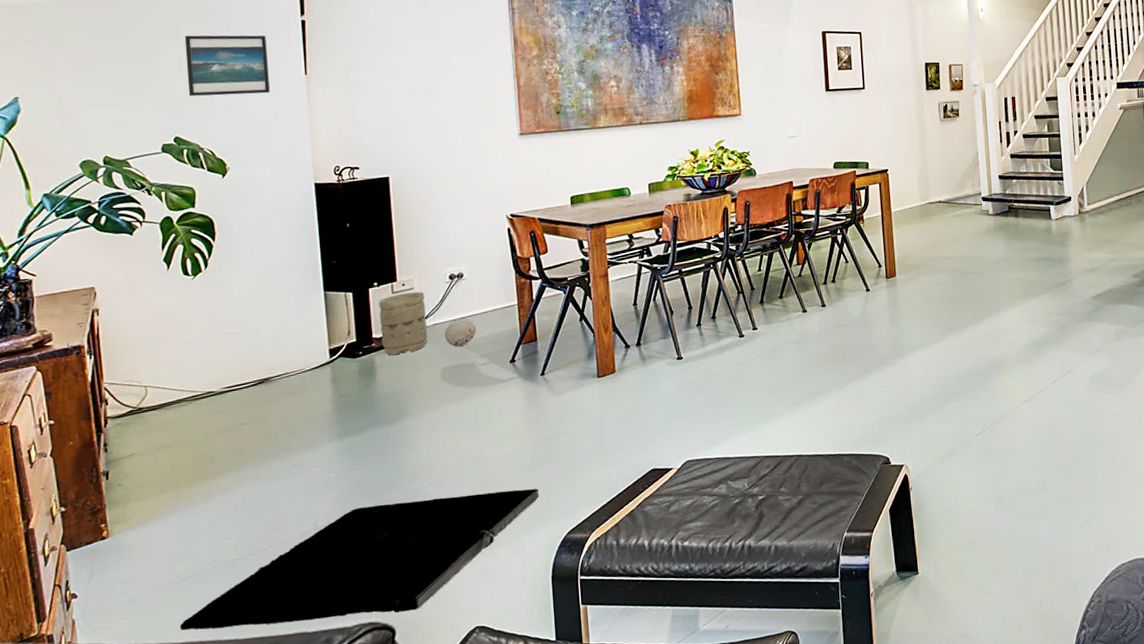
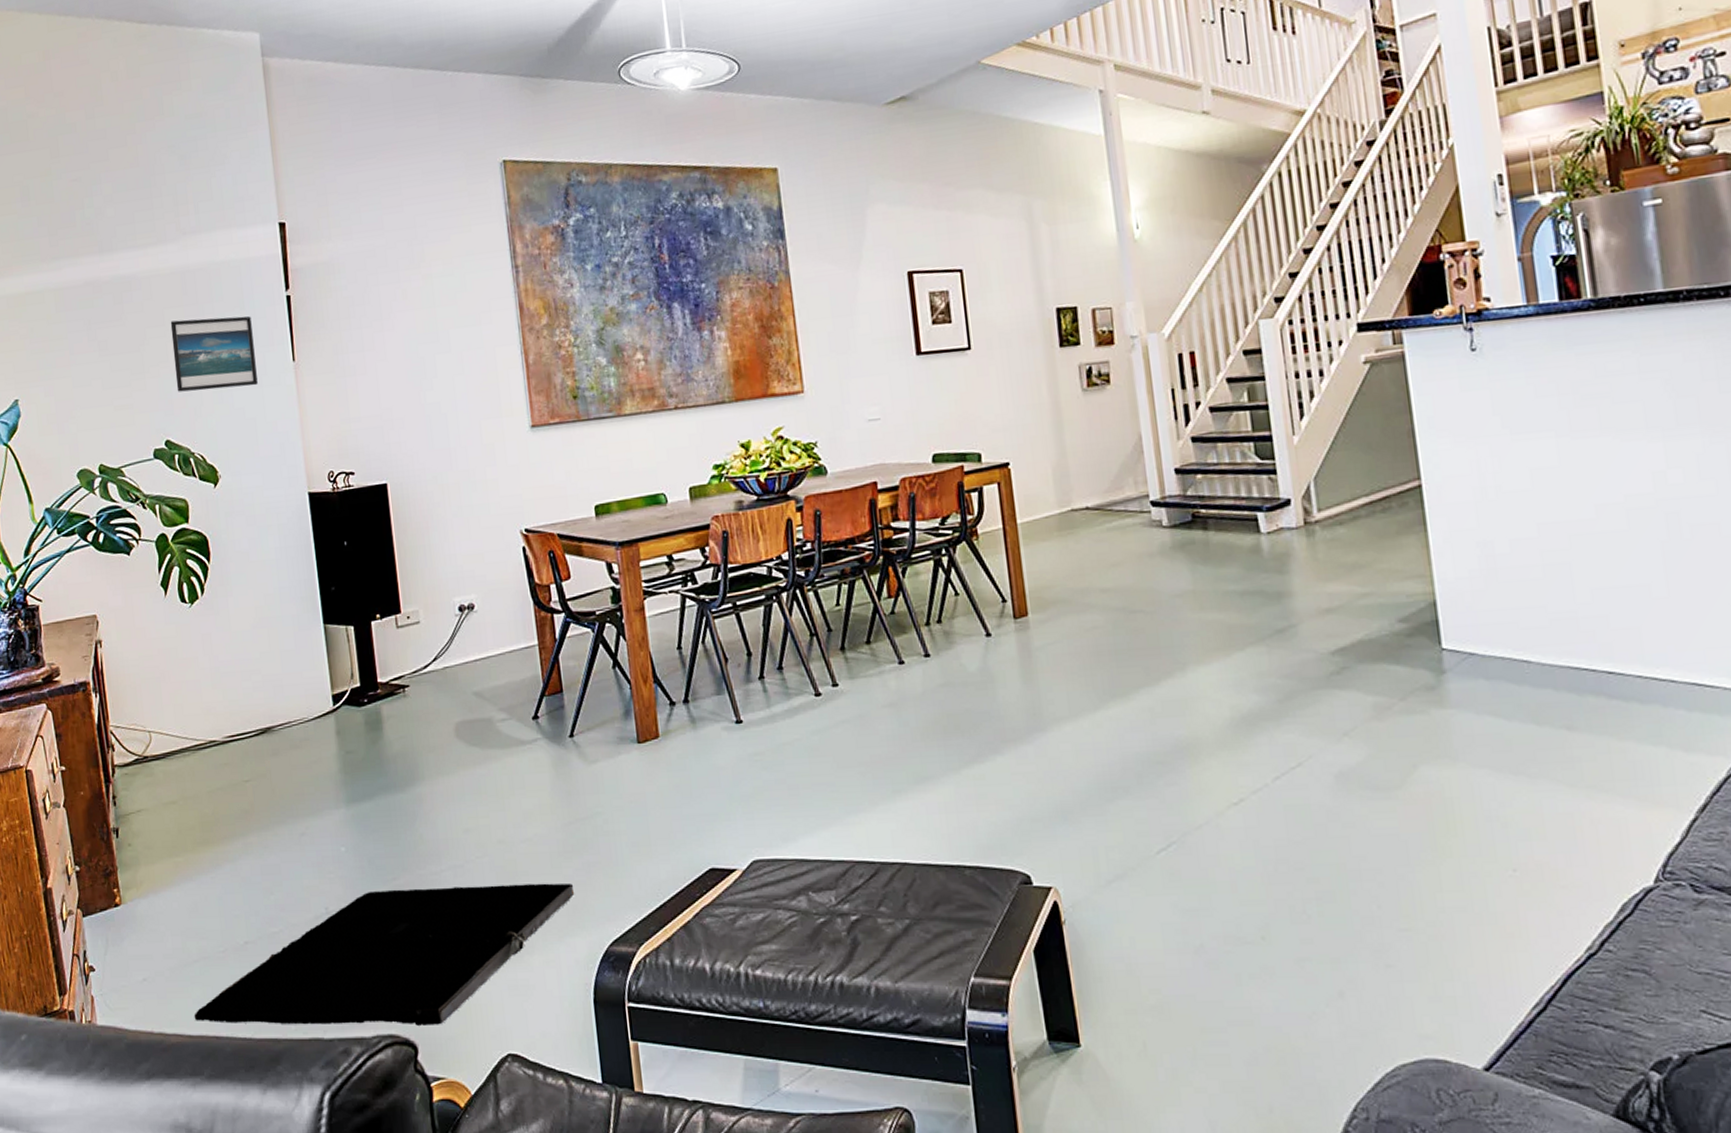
vase: present [379,292,427,356] -> none [382,626,438,705]
decorative ball: present [444,318,476,347] -> none [456,661,492,697]

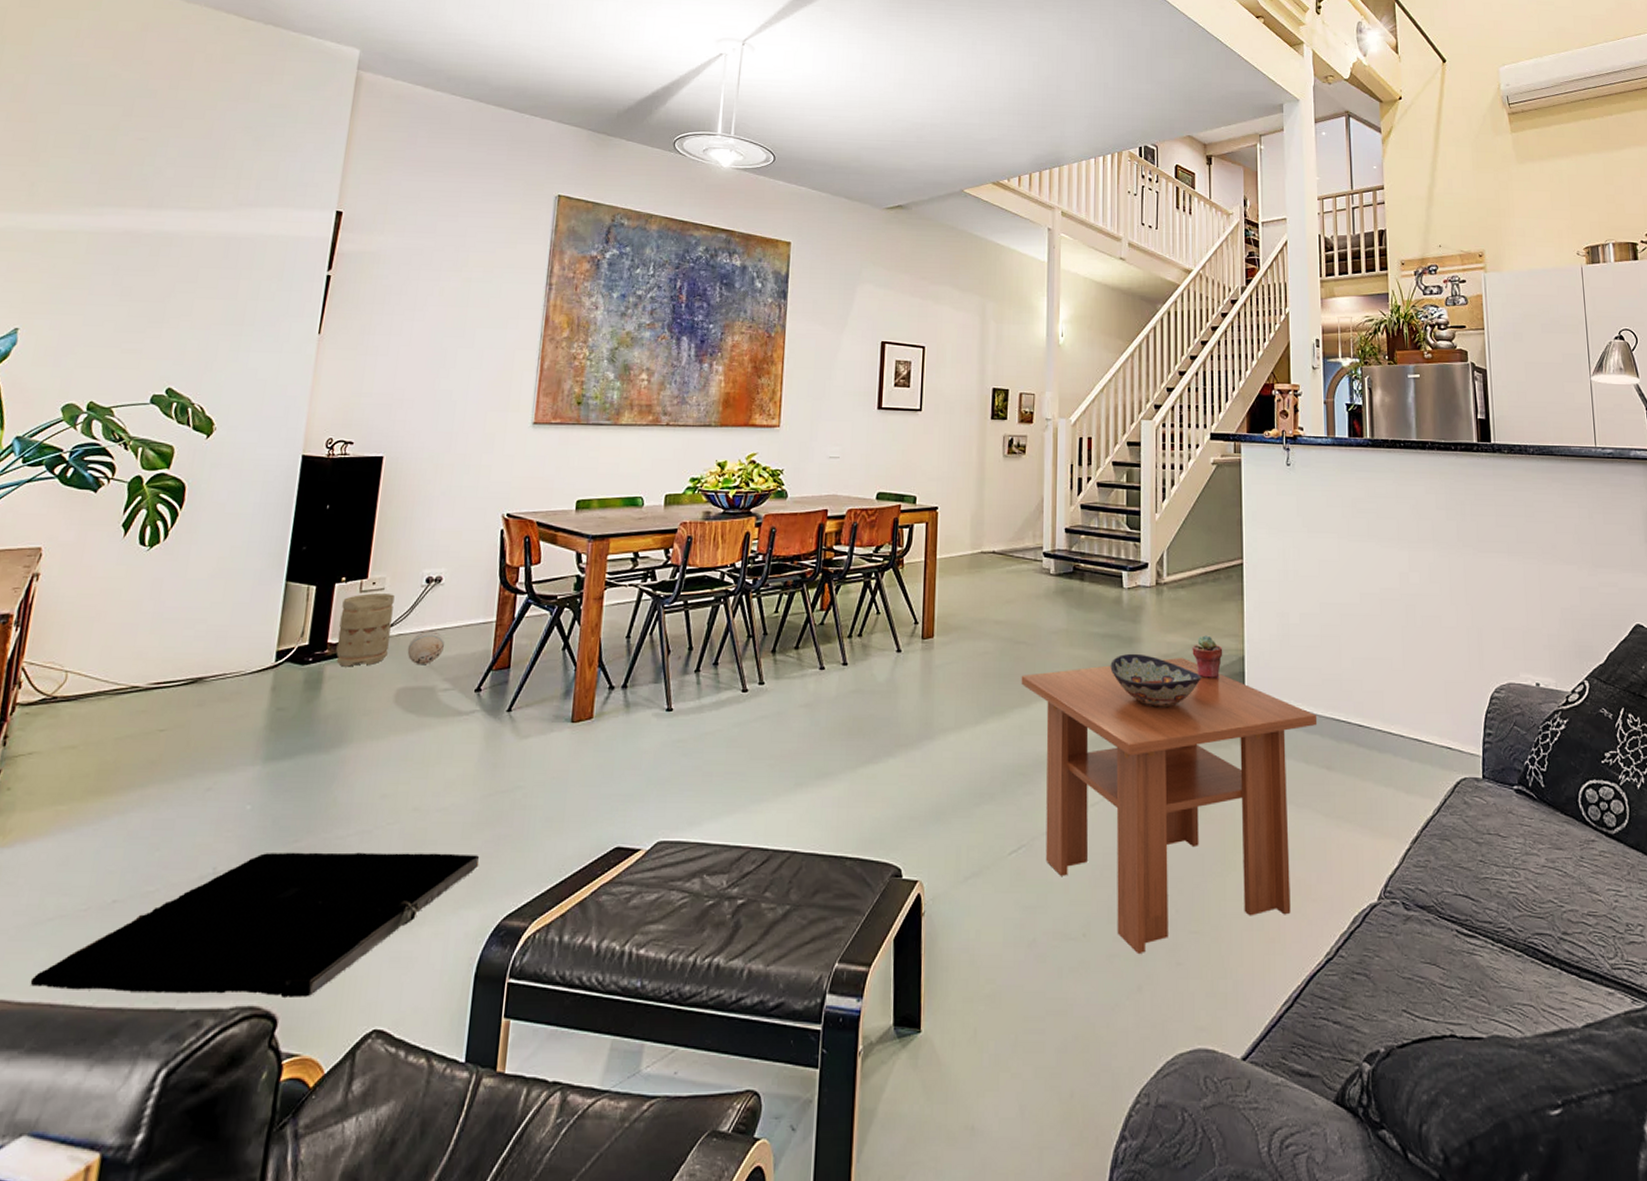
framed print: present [170,316,258,392] -> none [192,280,287,350]
vase: none [382,626,438,705] -> present [336,593,395,667]
decorative ball: none [456,661,492,697] -> present [407,631,444,665]
coffee table: none [1143,609,1548,956] -> present [1021,657,1318,953]
decorative bowl: none [1255,610,1380,674] -> present [1110,653,1201,708]
potted succulent: none [1362,580,1407,633] -> present [1192,635,1223,679]

